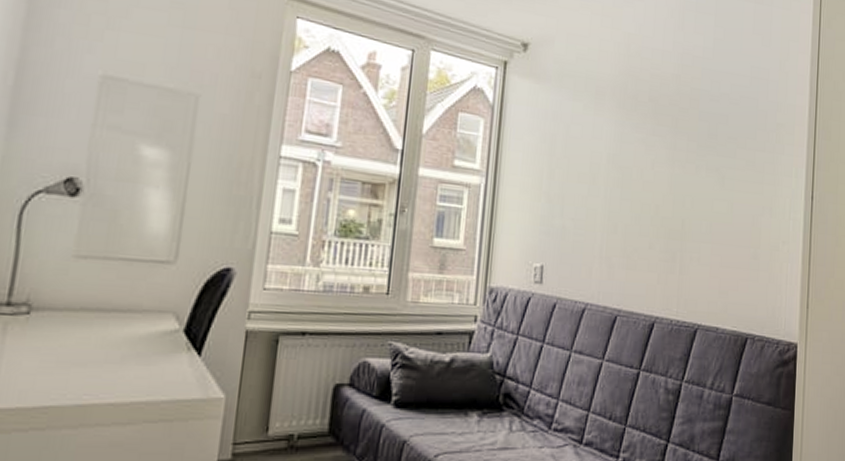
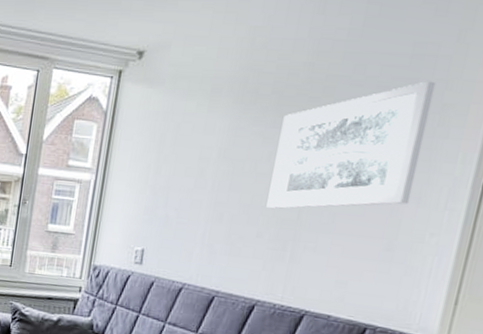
wall art: none [655,102,770,219] -> present [266,81,436,209]

